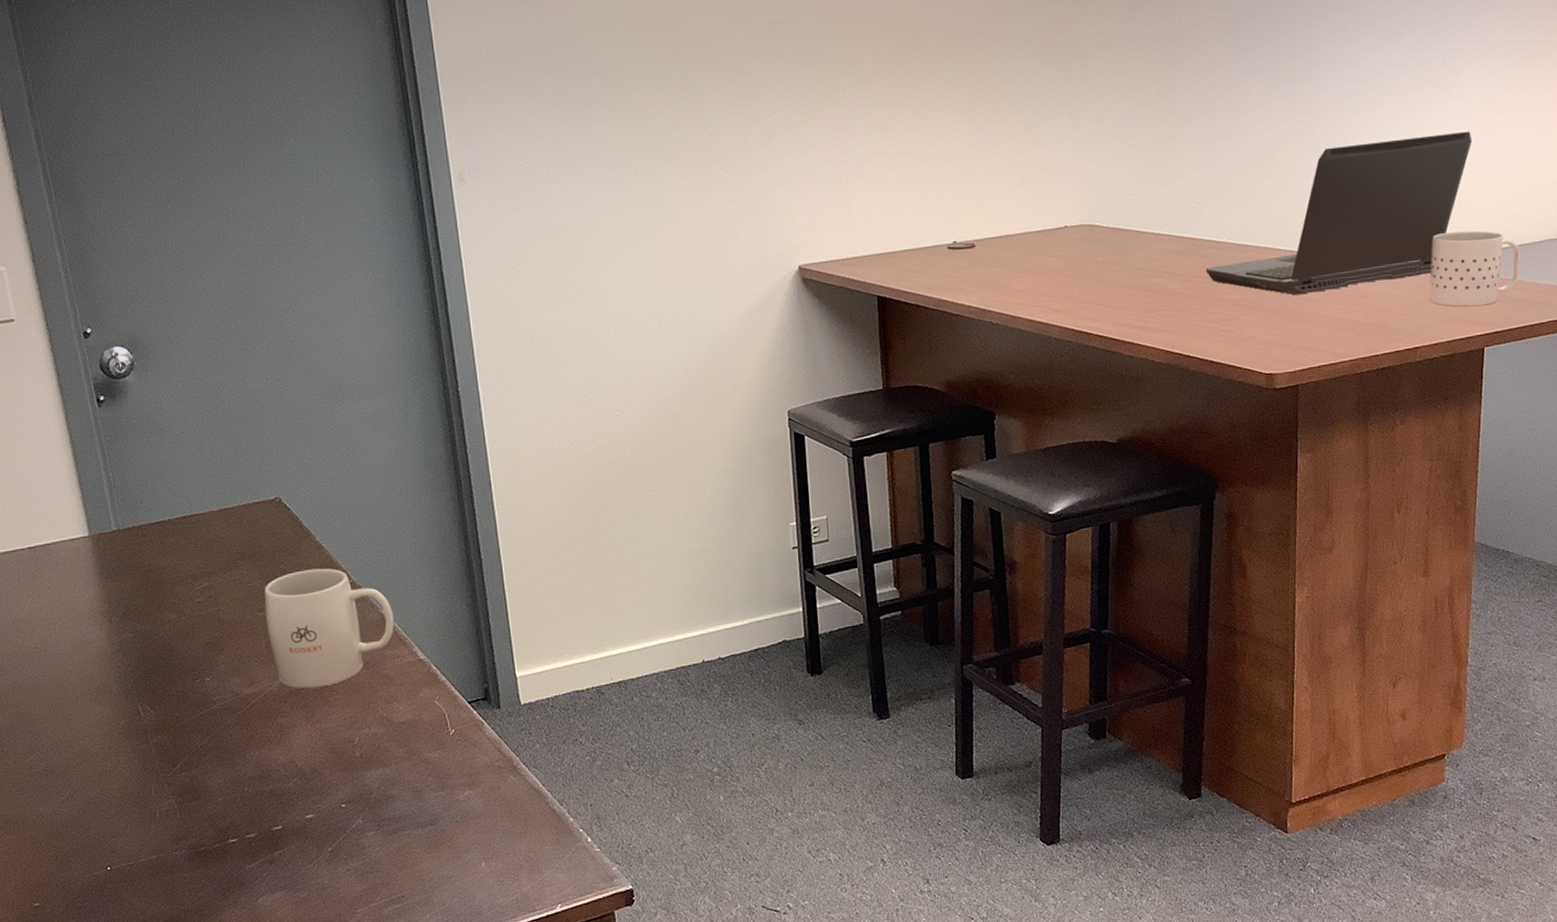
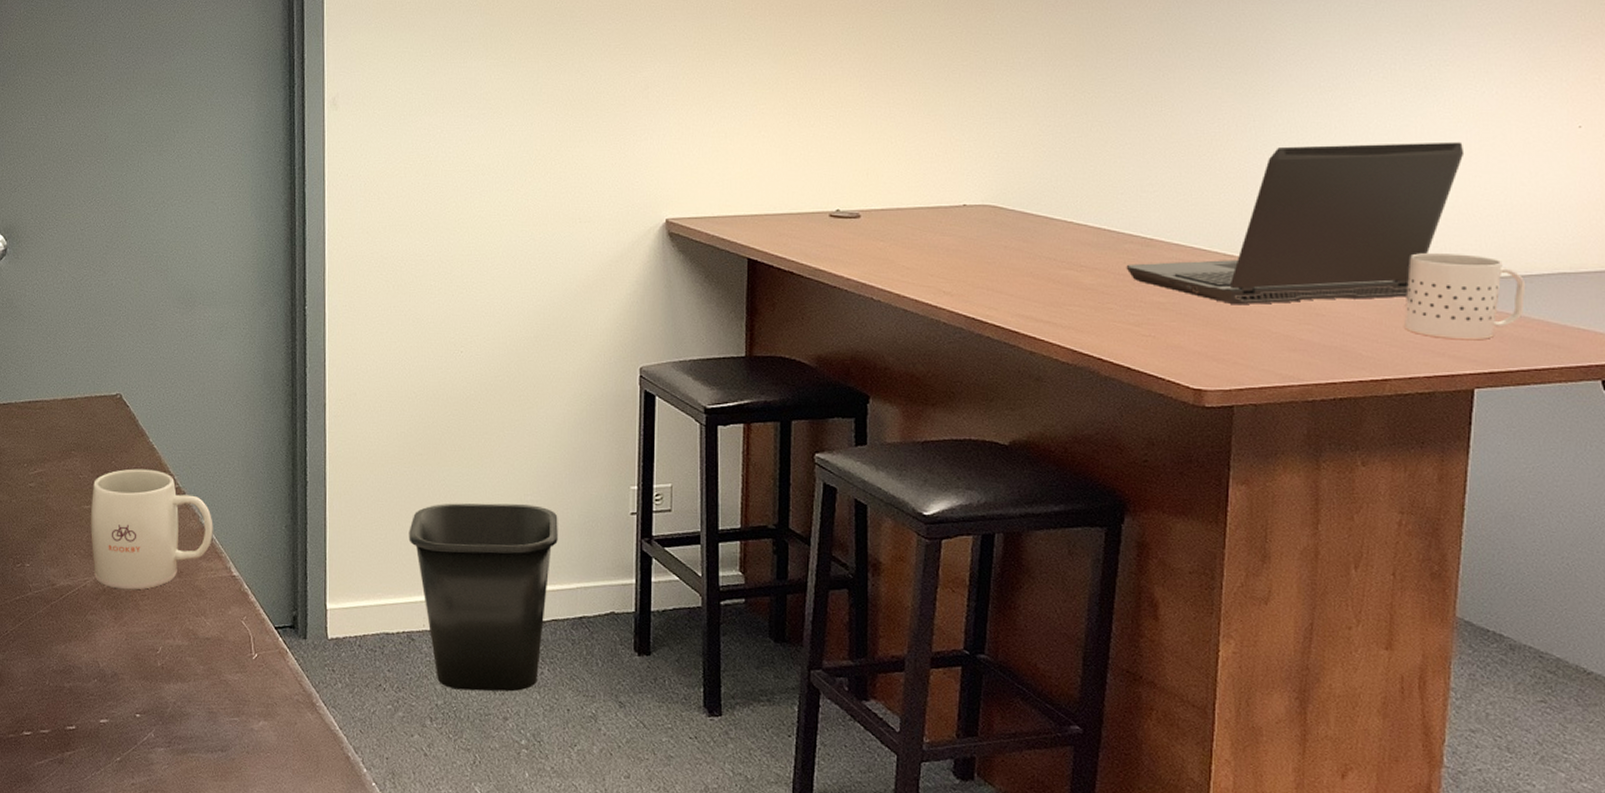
waste bin: none [586,552,728,733] -> present [408,503,558,692]

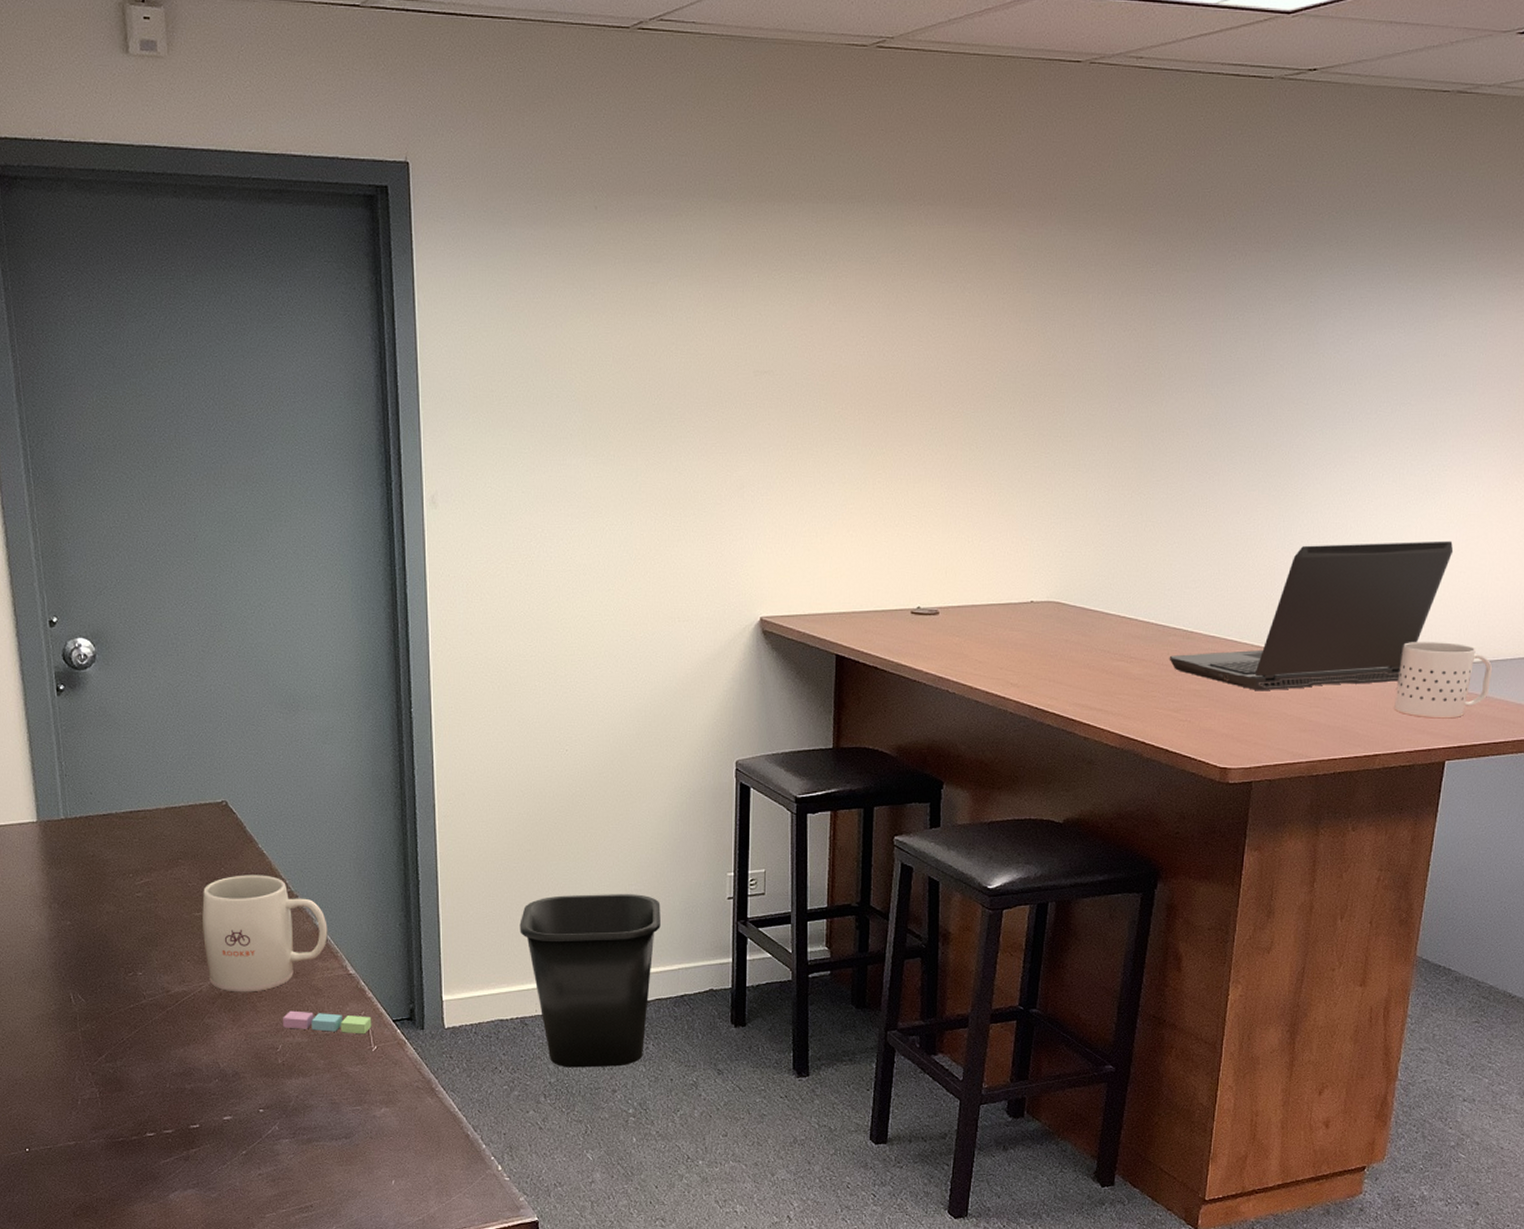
sticky notes: none [163,611,254,641] -> present [282,1010,372,1035]

